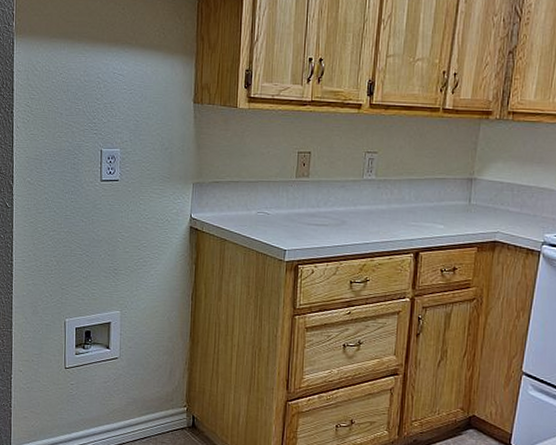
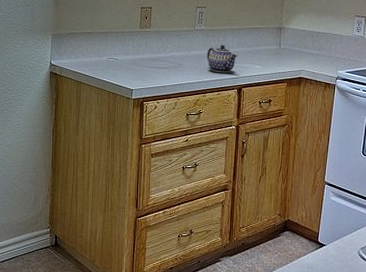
teapot: none [376,199,415,234] -> present [207,45,237,73]

